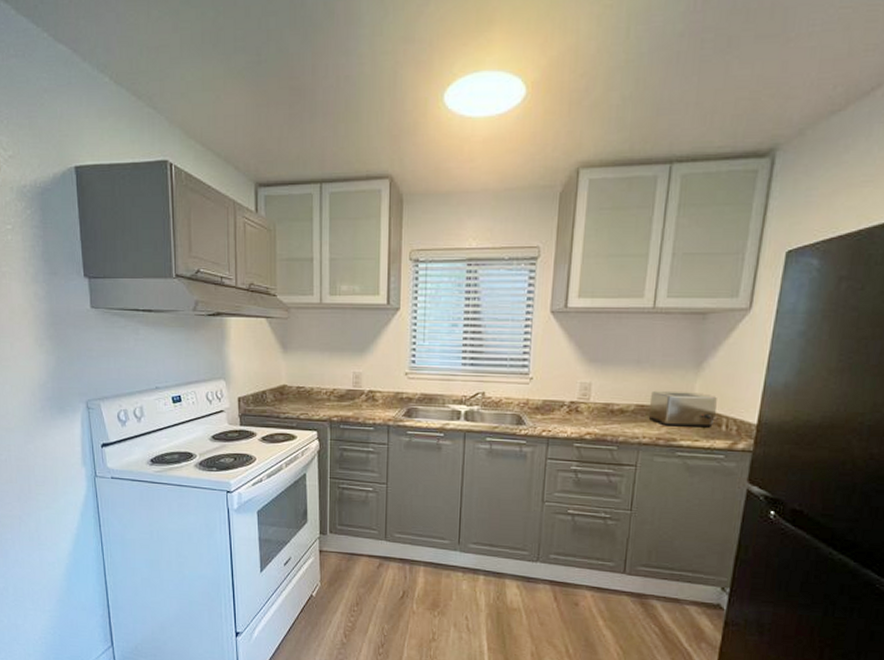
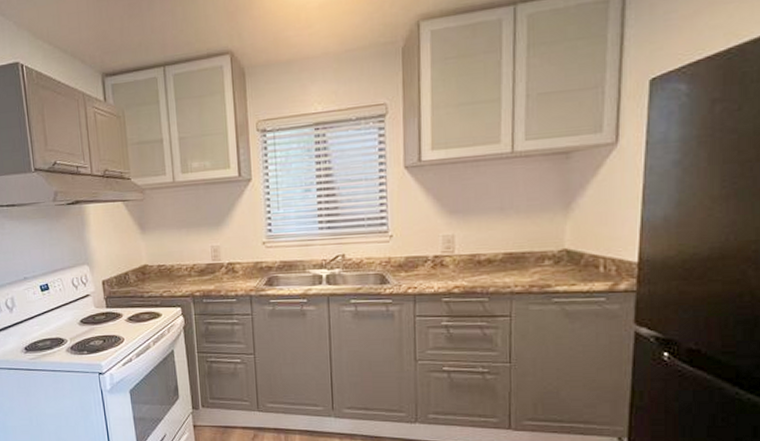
toaster: present [648,391,717,428] -> none [518,235,591,273]

